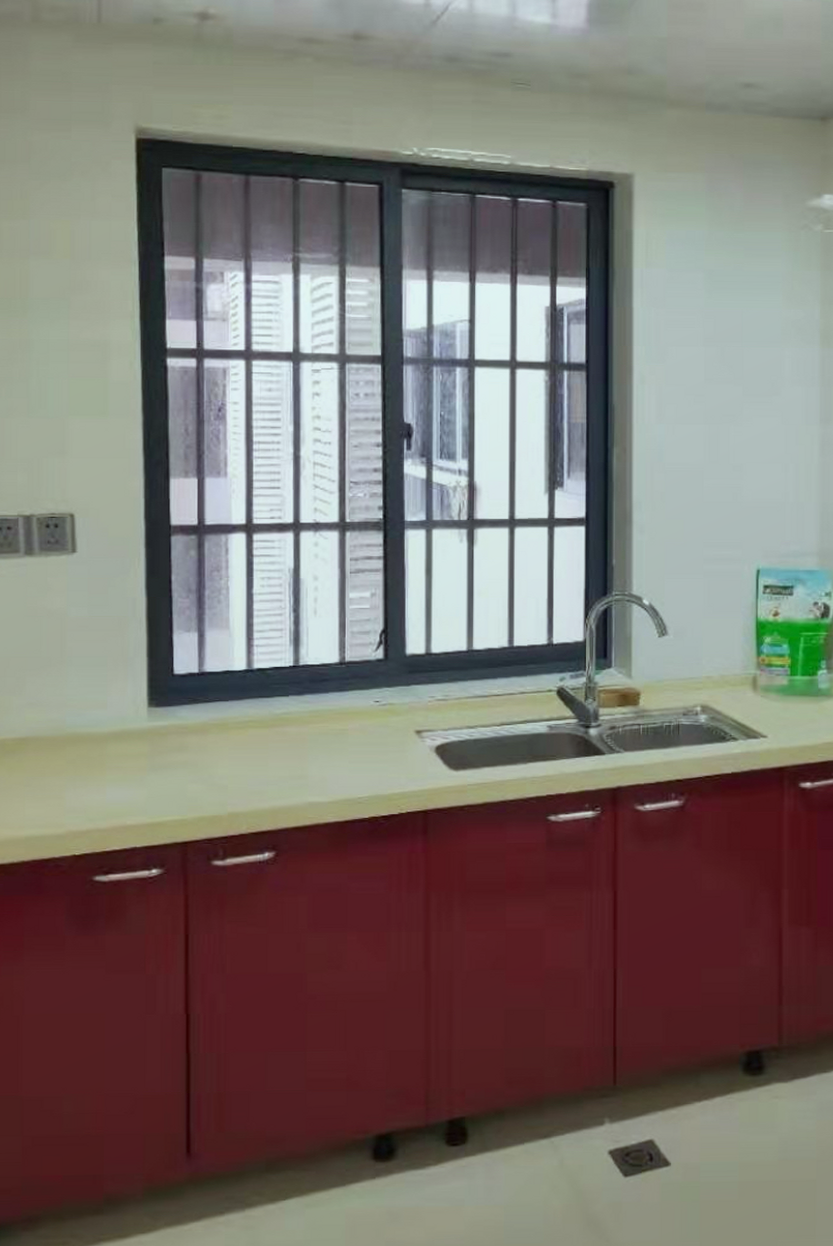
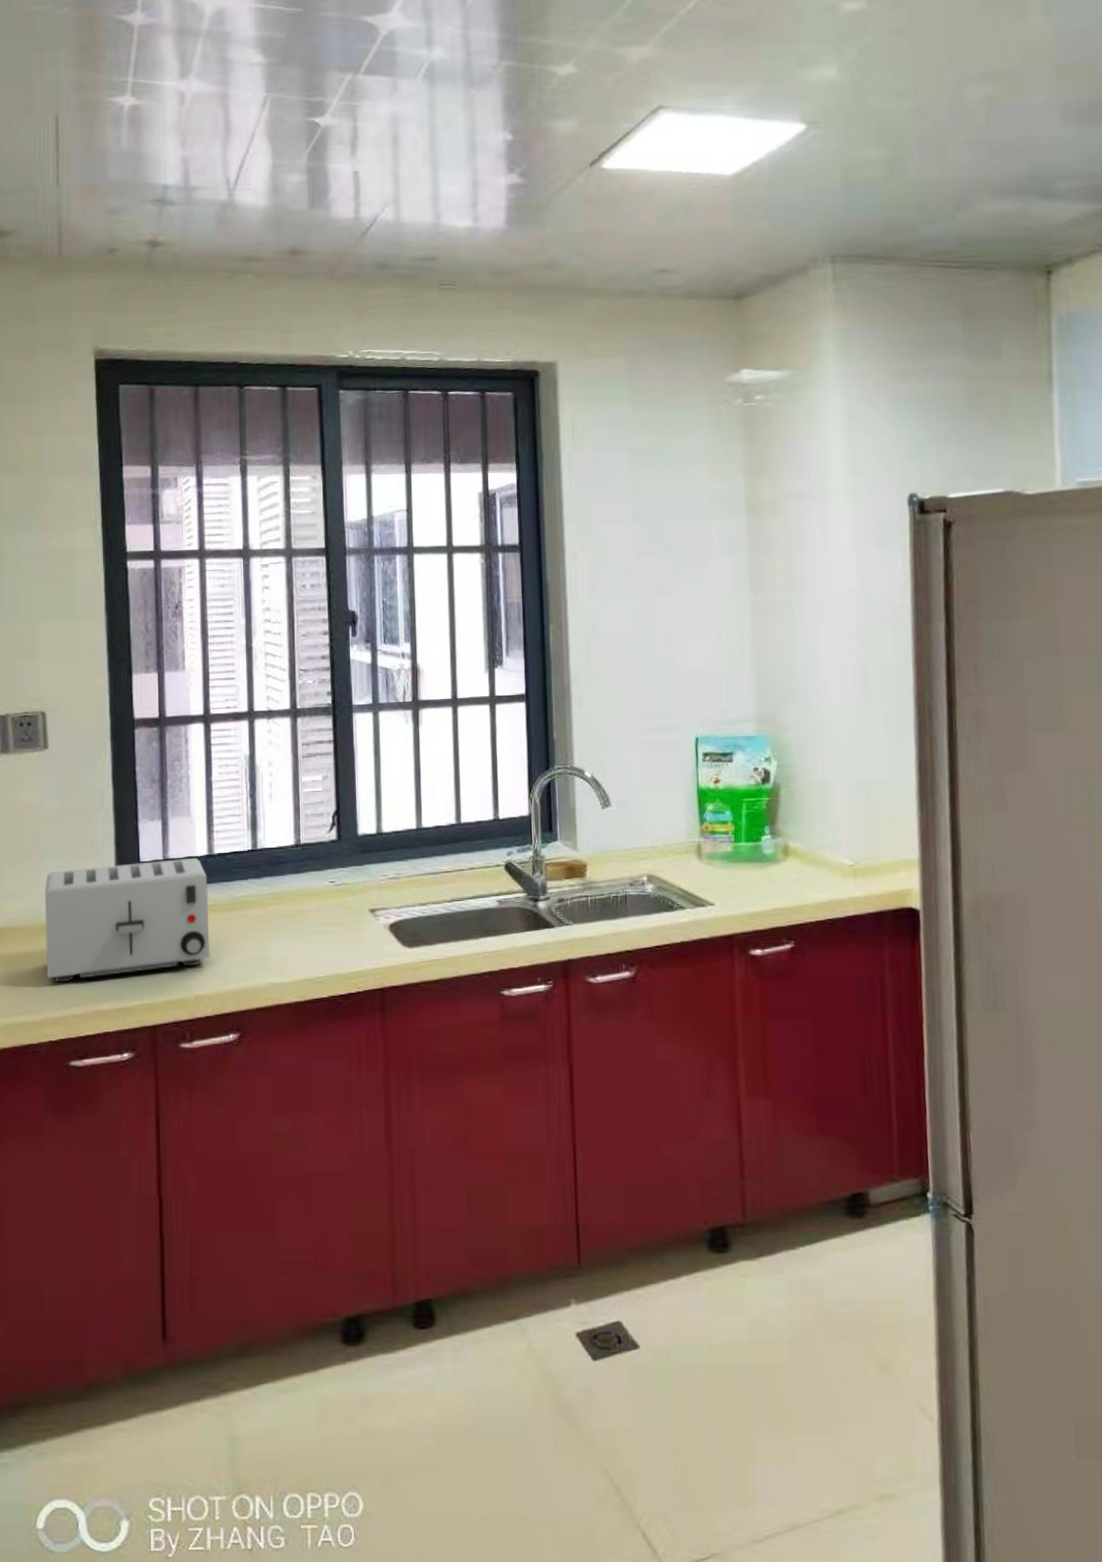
toaster: none [69,672,247,796] -> present [44,857,210,983]

